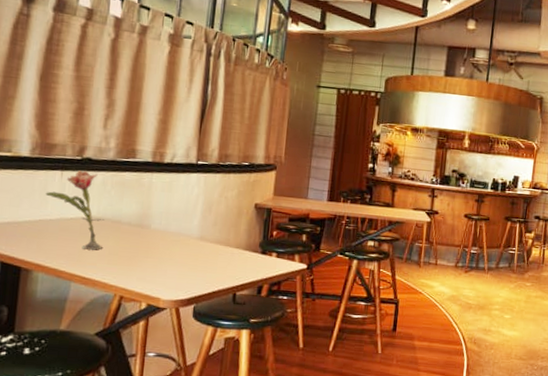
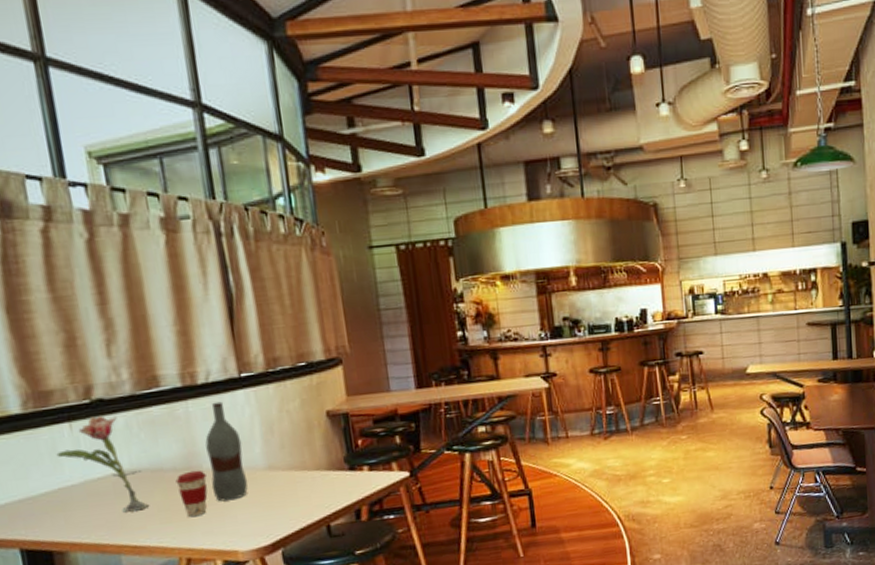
coffee cup: none [128,227,152,265] -> present [175,470,208,518]
bottle: none [153,178,186,258] -> present [205,401,248,502]

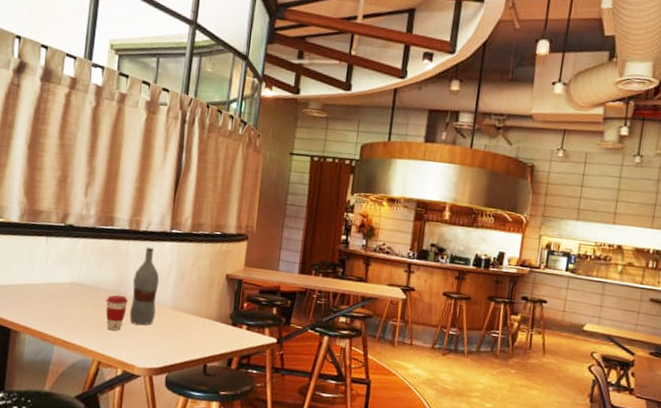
flower: present [56,416,150,513] -> none [32,237,85,316]

